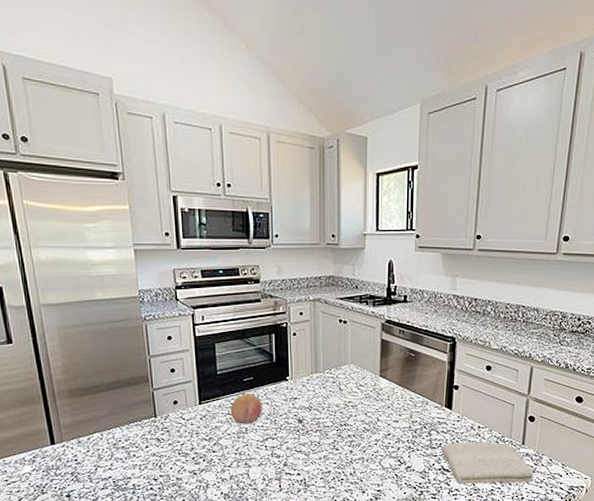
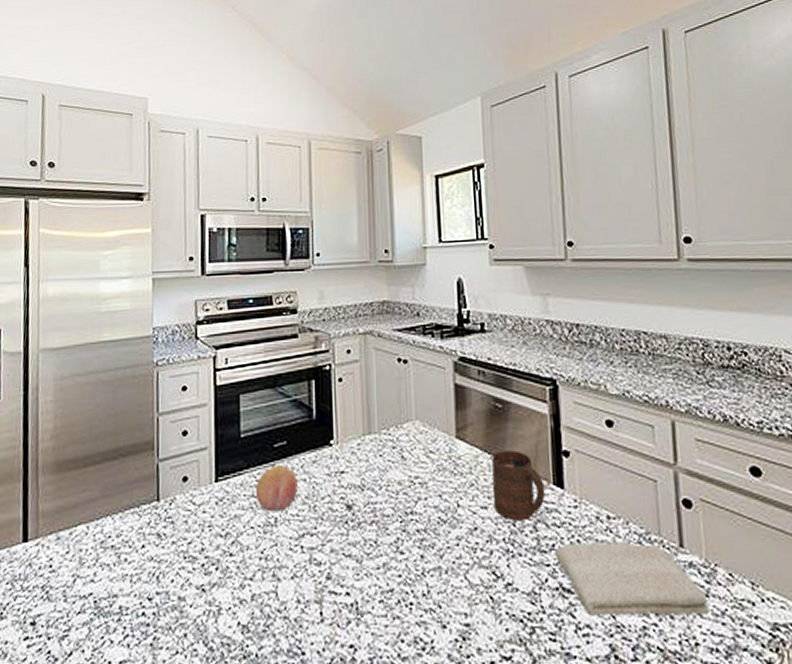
cup: none [402,385,439,430] -> present [492,450,546,521]

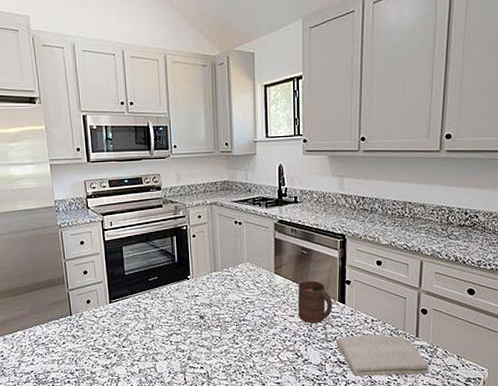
fruit: present [255,465,298,512] -> none [137,292,167,321]

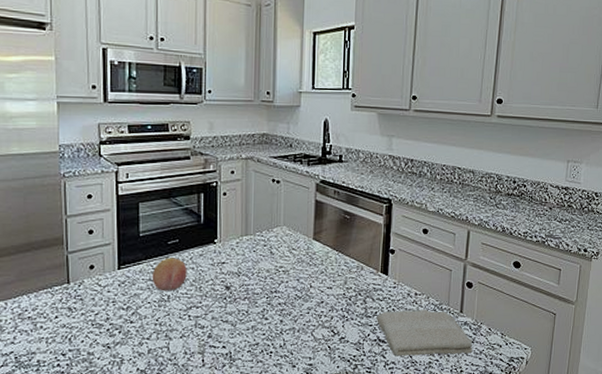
fruit: none [137,292,167,321] -> present [152,258,187,291]
cup: present [298,281,333,324] -> none [336,249,375,297]

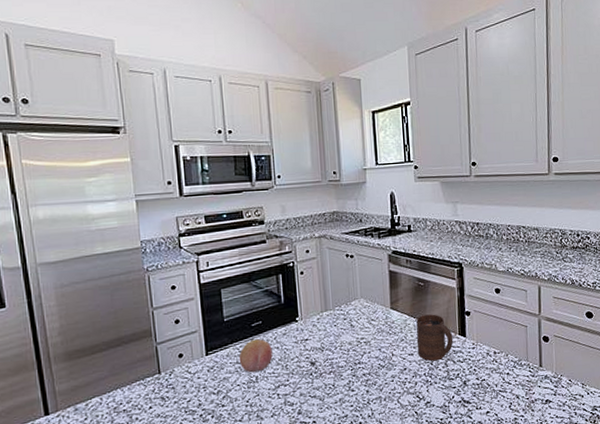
cup: none [336,249,375,297] -> present [416,314,453,362]
washcloth: present [377,309,473,356] -> none [459,366,556,416]

